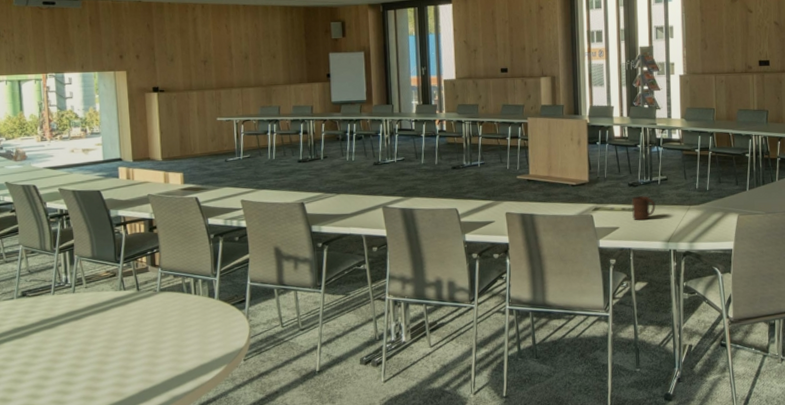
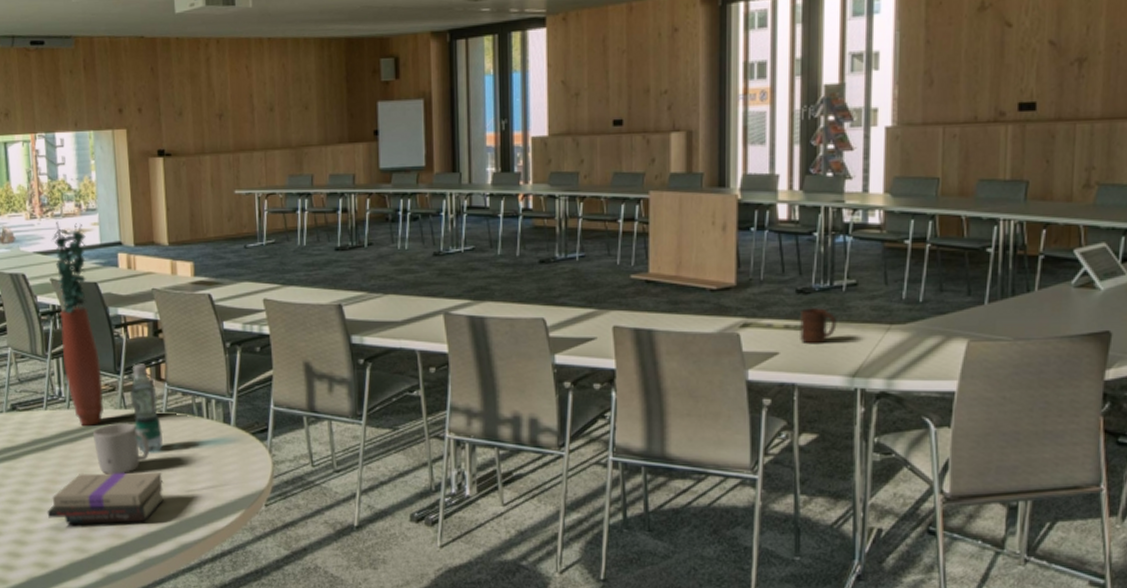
books: none [53,340,158,388] -> present [47,472,164,524]
vase: none [59,142,106,306] -> present [51,221,104,425]
mug: none [95,302,146,344] -> present [92,423,150,475]
bottle: none [128,253,157,324] -> present [129,363,163,452]

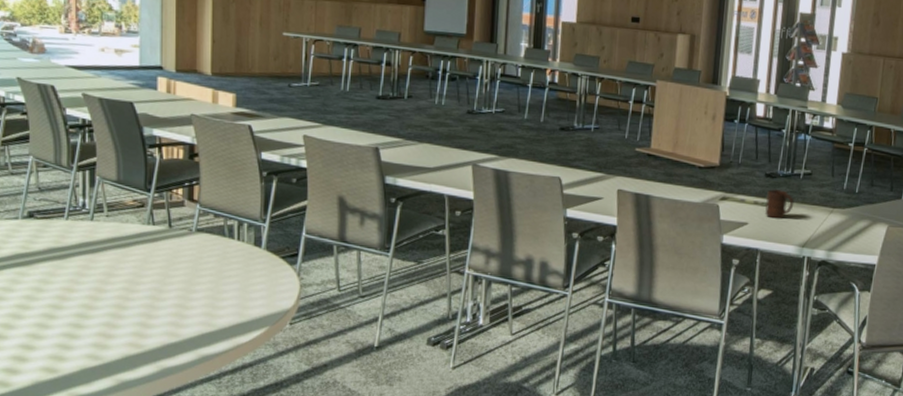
books: present [47,472,164,524] -> none [60,283,188,333]
vase: present [51,221,104,425] -> none [86,38,131,239]
mug: present [92,423,150,475] -> none [116,238,176,287]
bottle: present [129,363,163,452] -> none [159,183,192,268]

